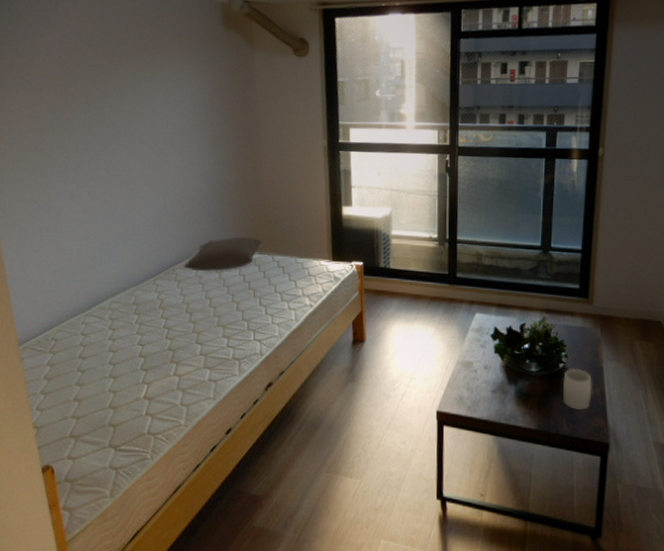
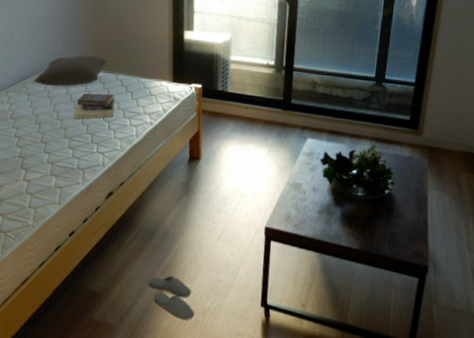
books: none [227,276,272,306] -> present [73,93,115,120]
slippers: none [314,471,365,520] -> present [148,275,194,320]
mug: present [562,368,592,410] -> none [385,194,416,234]

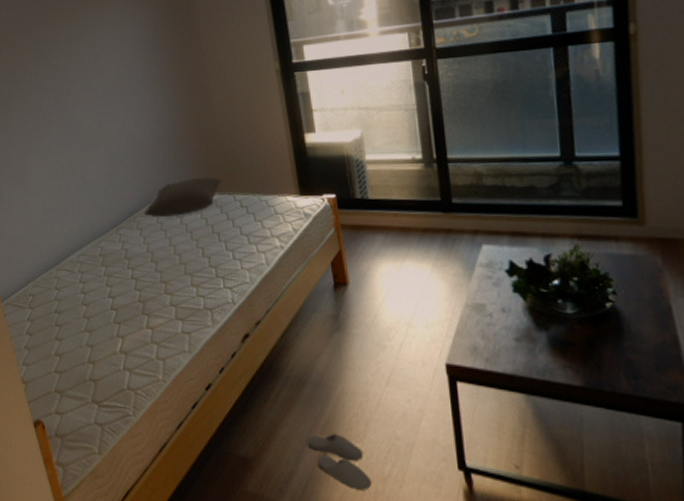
books: present [73,93,115,120] -> none [191,219,237,252]

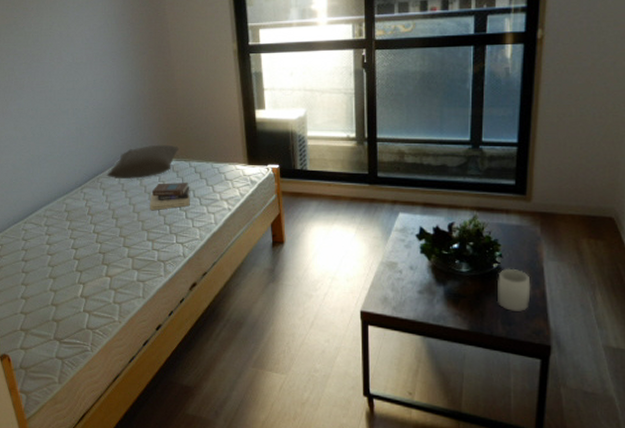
books: none [191,219,237,252] -> present [149,182,190,211]
slippers: present [307,433,371,490] -> none [241,366,292,412]
mug: none [613,308,659,362] -> present [496,268,531,311]

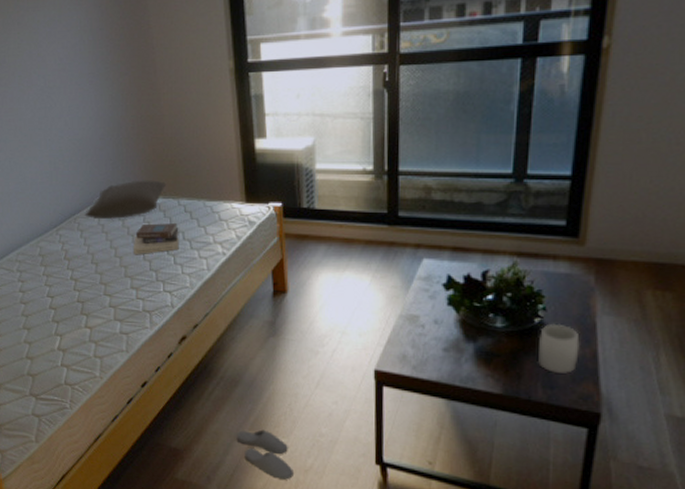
slippers: none [241,366,292,412] -> present [236,429,293,480]

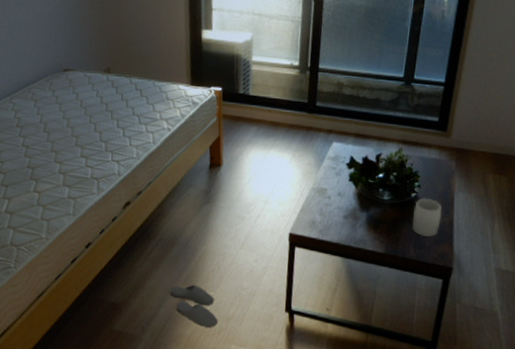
pillow: present [84,180,166,219] -> none [39,57,119,92]
books: present [132,223,179,255] -> none [84,98,129,127]

